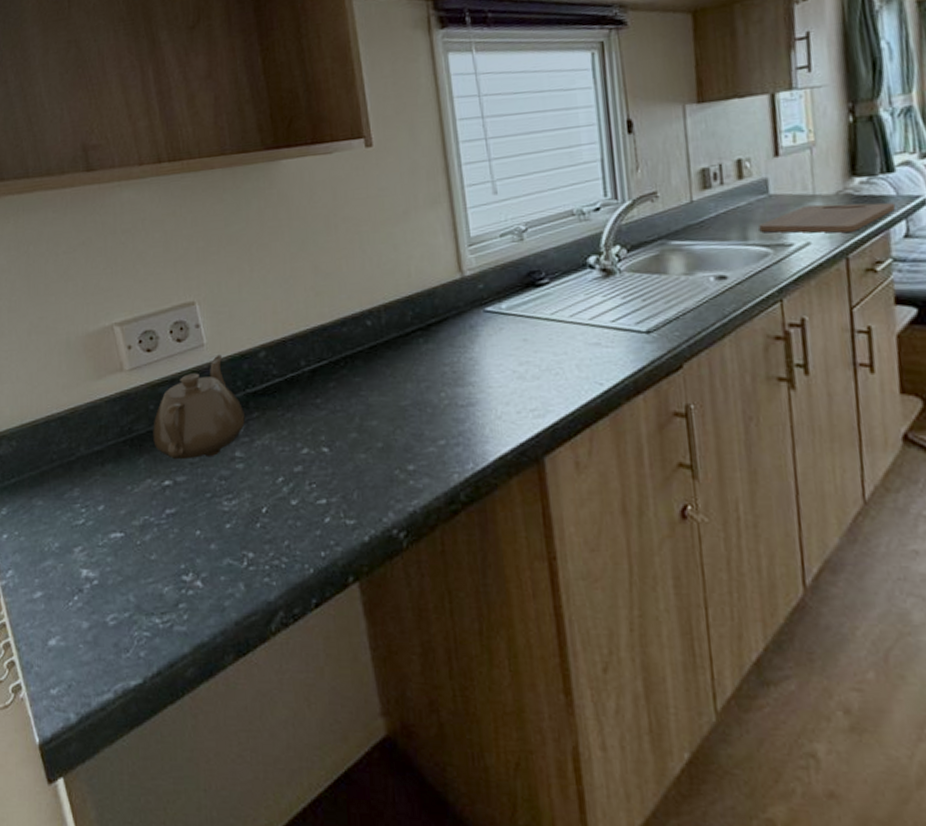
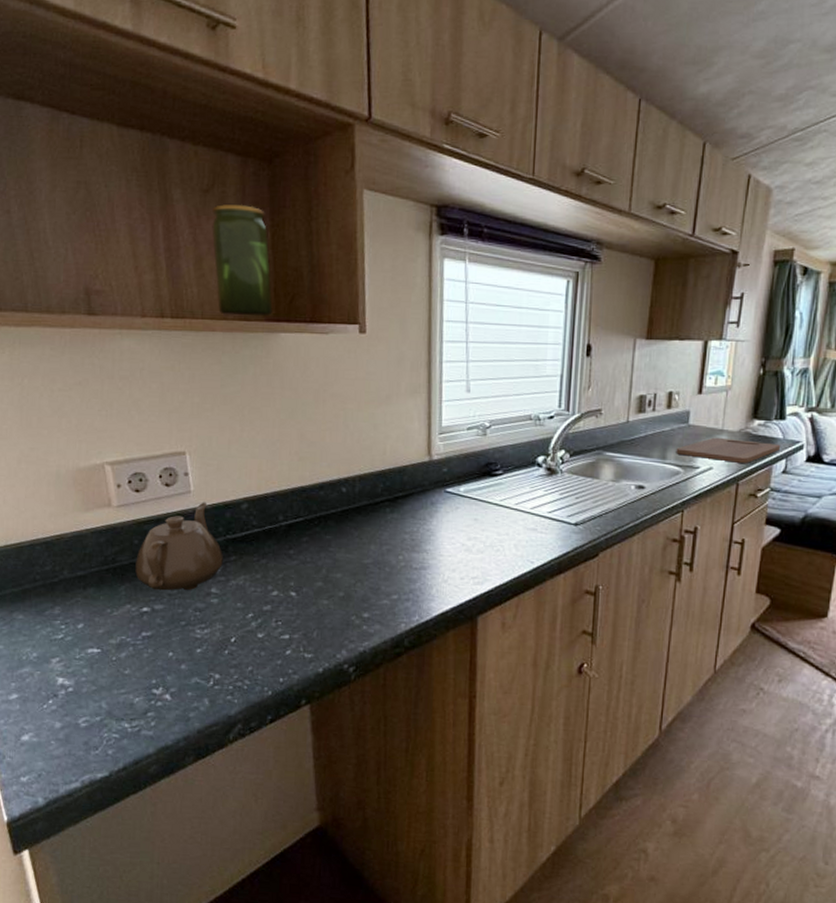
jar: none [200,34,271,150] -> present [212,204,273,316]

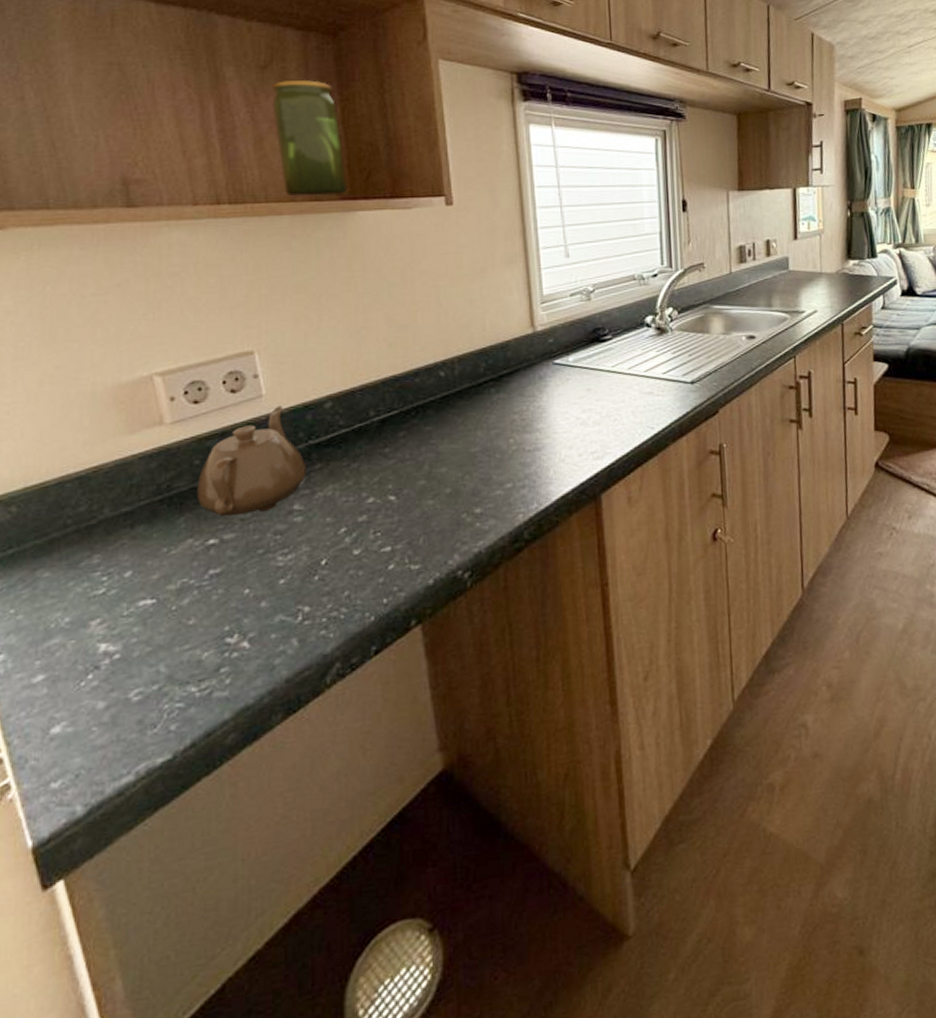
cutting board: present [676,437,781,463] -> none [780,280,877,304]

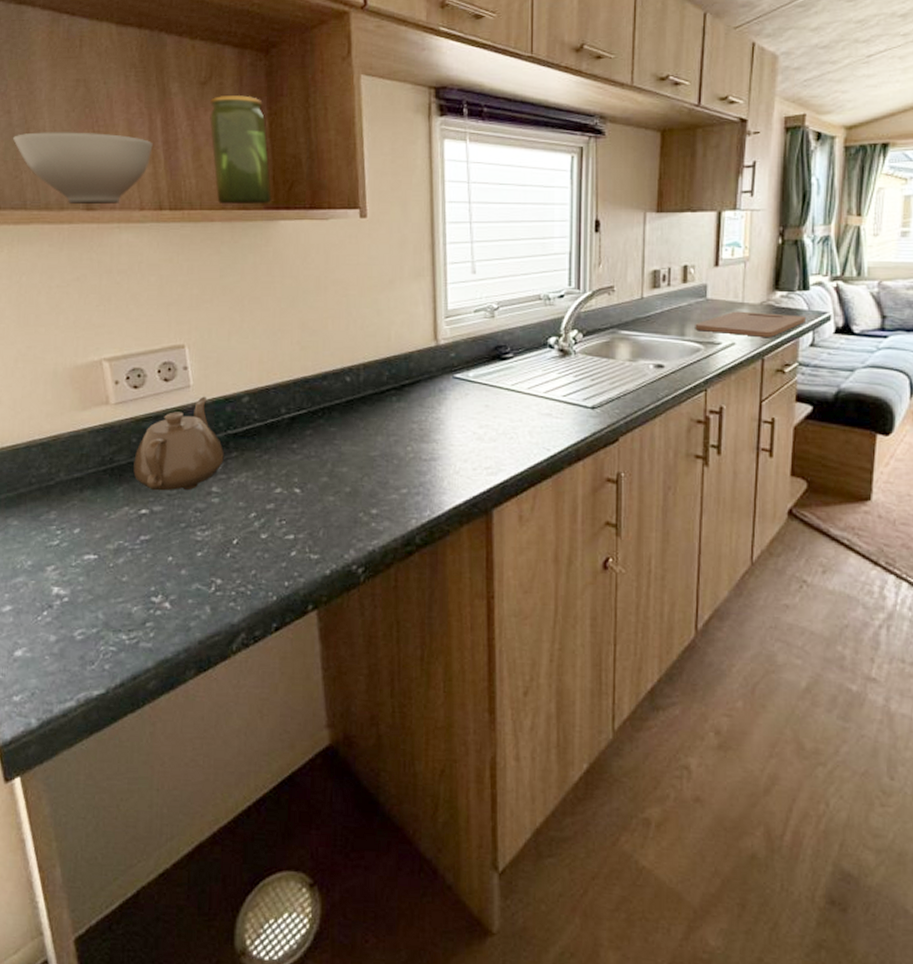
bowl: none [27,120,206,202] -> present [12,132,153,205]
cutting board: none [780,280,877,304] -> present [695,311,807,337]

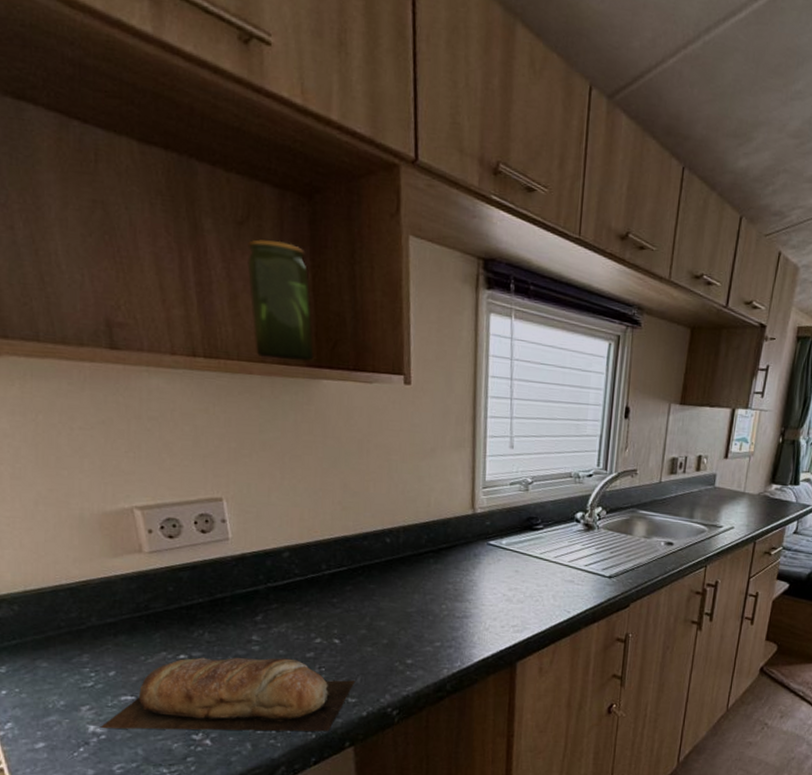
bowl: present [12,132,153,205] -> none [18,255,184,345]
bread loaf: none [63,510,317,593] -> present [99,657,355,732]
teapot: present [133,396,225,491] -> none [170,549,265,638]
cutting board: present [695,311,807,337] -> none [702,499,794,524]

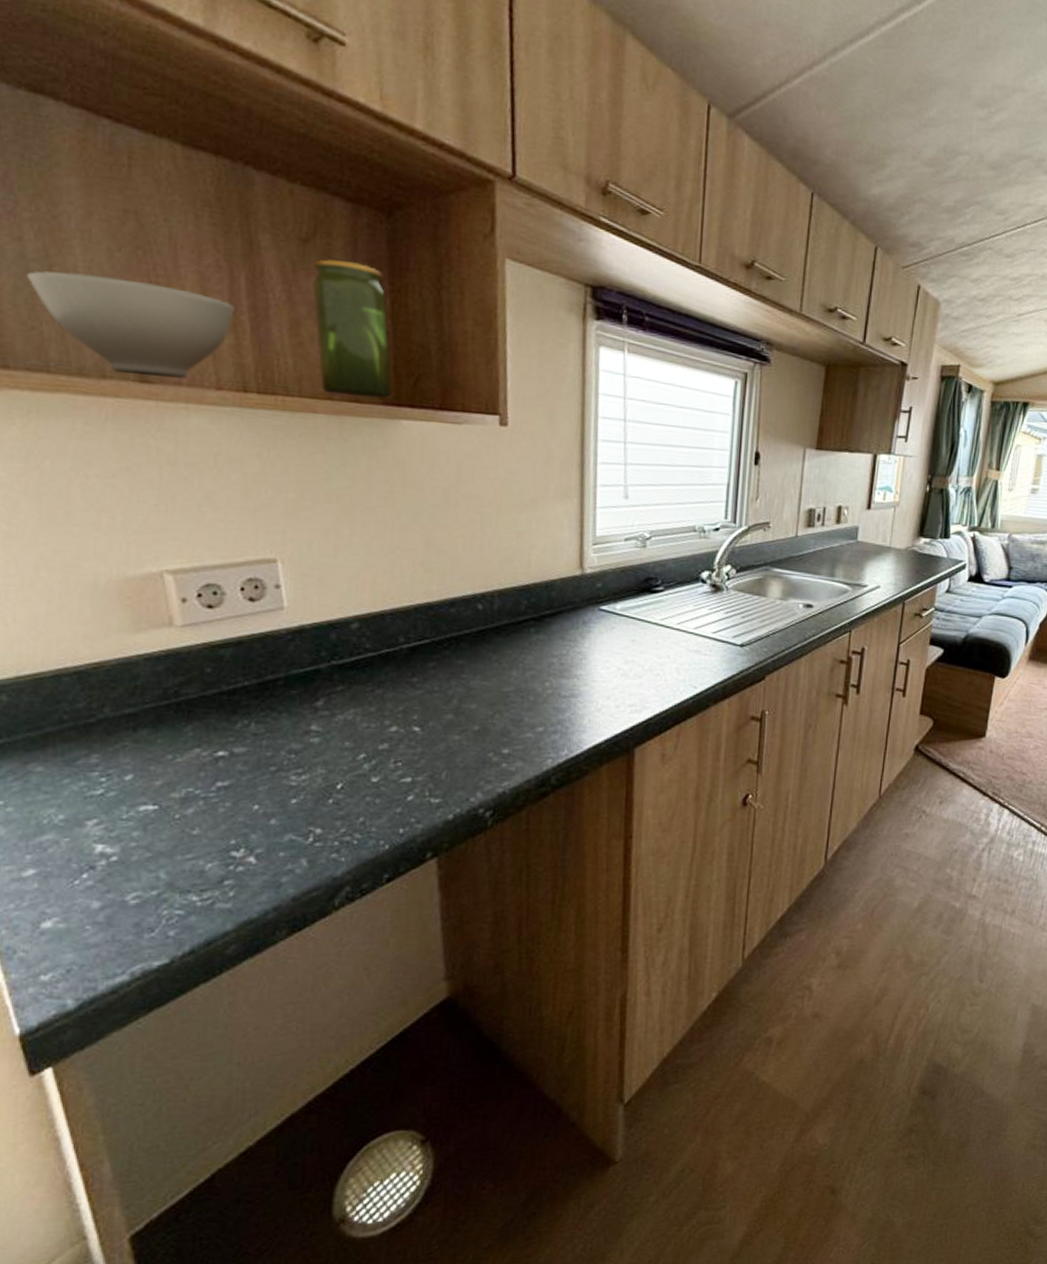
bowl: none [18,255,184,345] -> present [25,271,235,379]
bread loaf: present [99,657,355,732] -> none [110,751,439,848]

